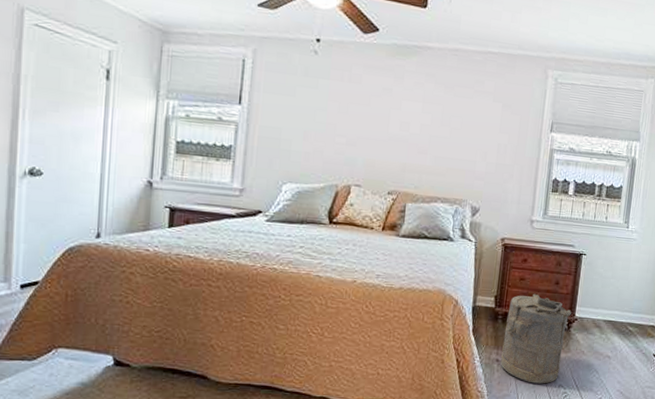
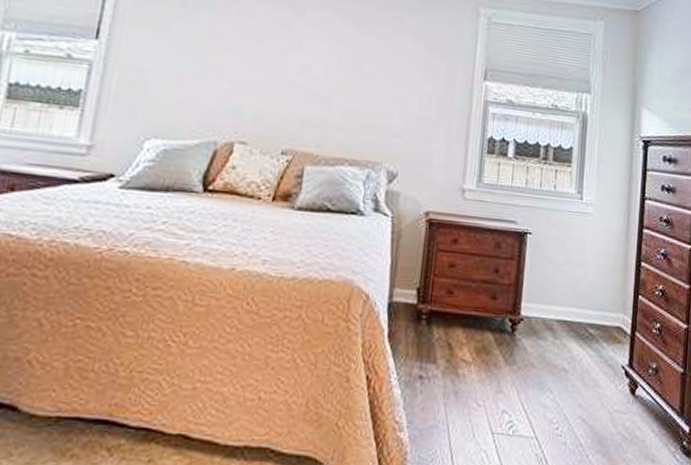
laundry hamper: present [501,293,572,384] -> none [425,284,516,410]

